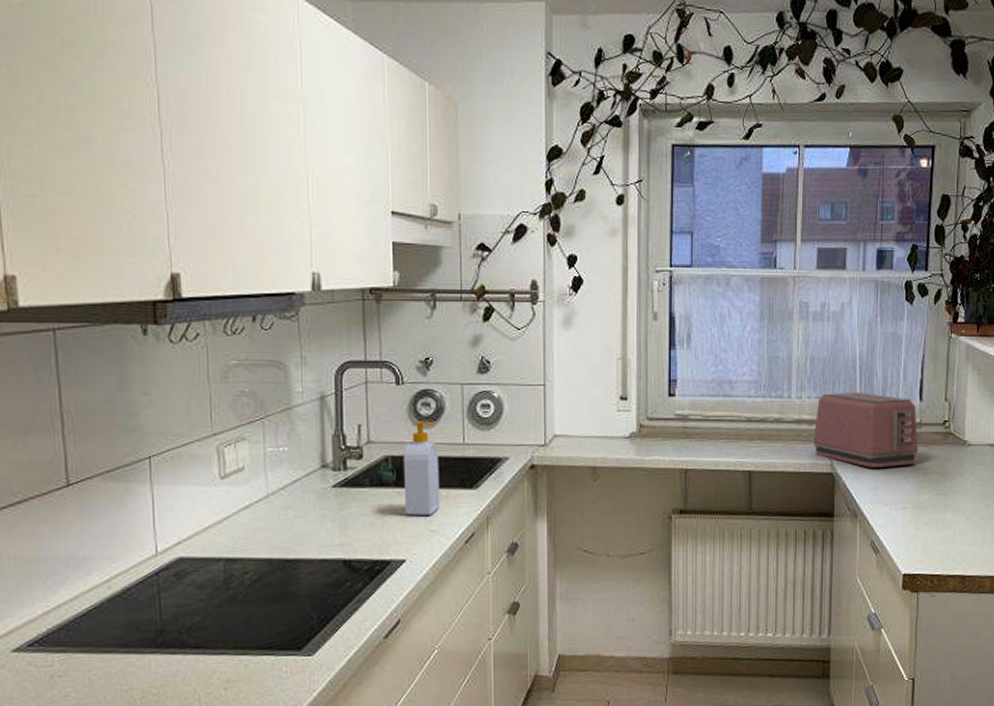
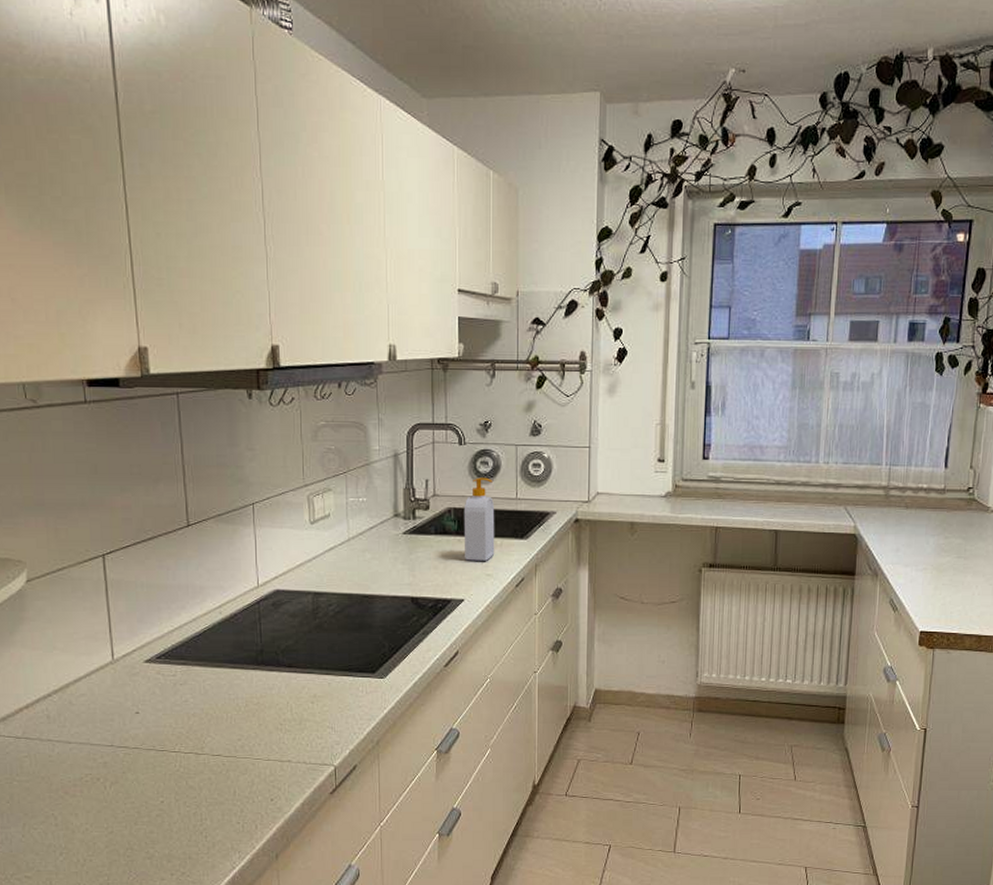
toaster: present [813,391,919,468] -> none [838,458,942,531]

